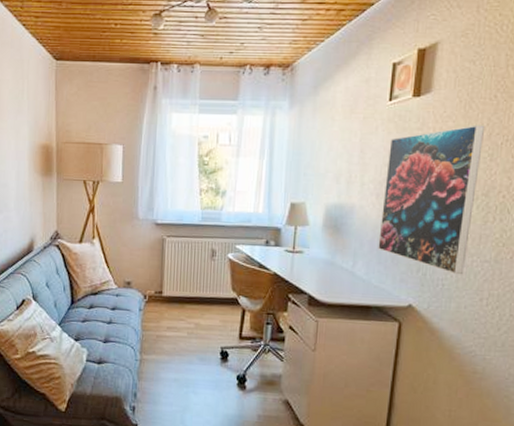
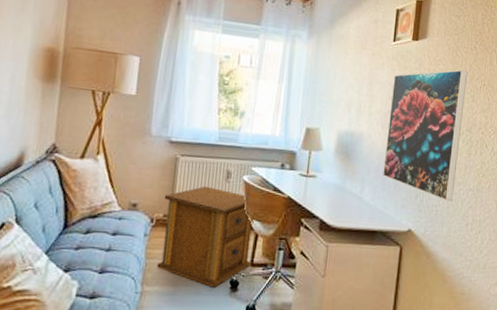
side table: none [152,265,241,358] -> present [156,186,252,288]

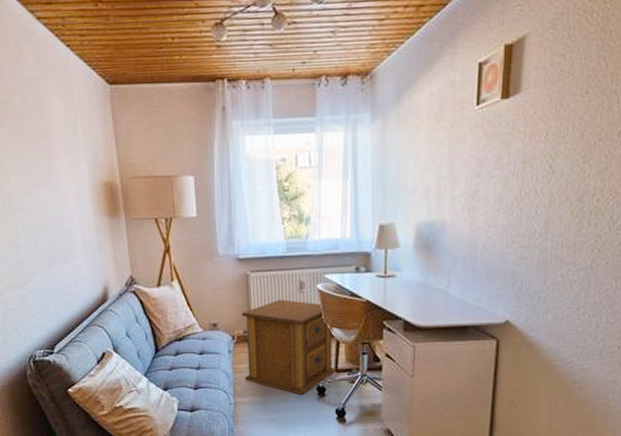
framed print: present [383,69,468,202] -> none [472,125,578,286]

